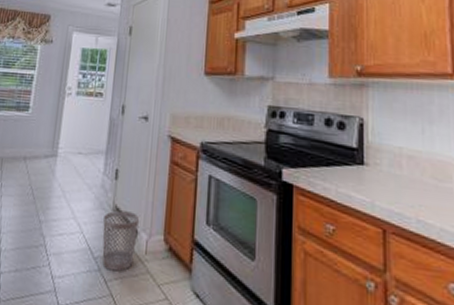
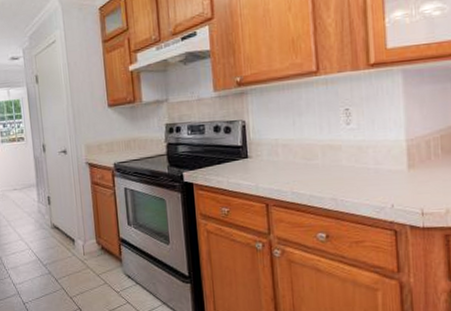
wastebasket: present [102,210,139,272] -> none [45,227,75,272]

